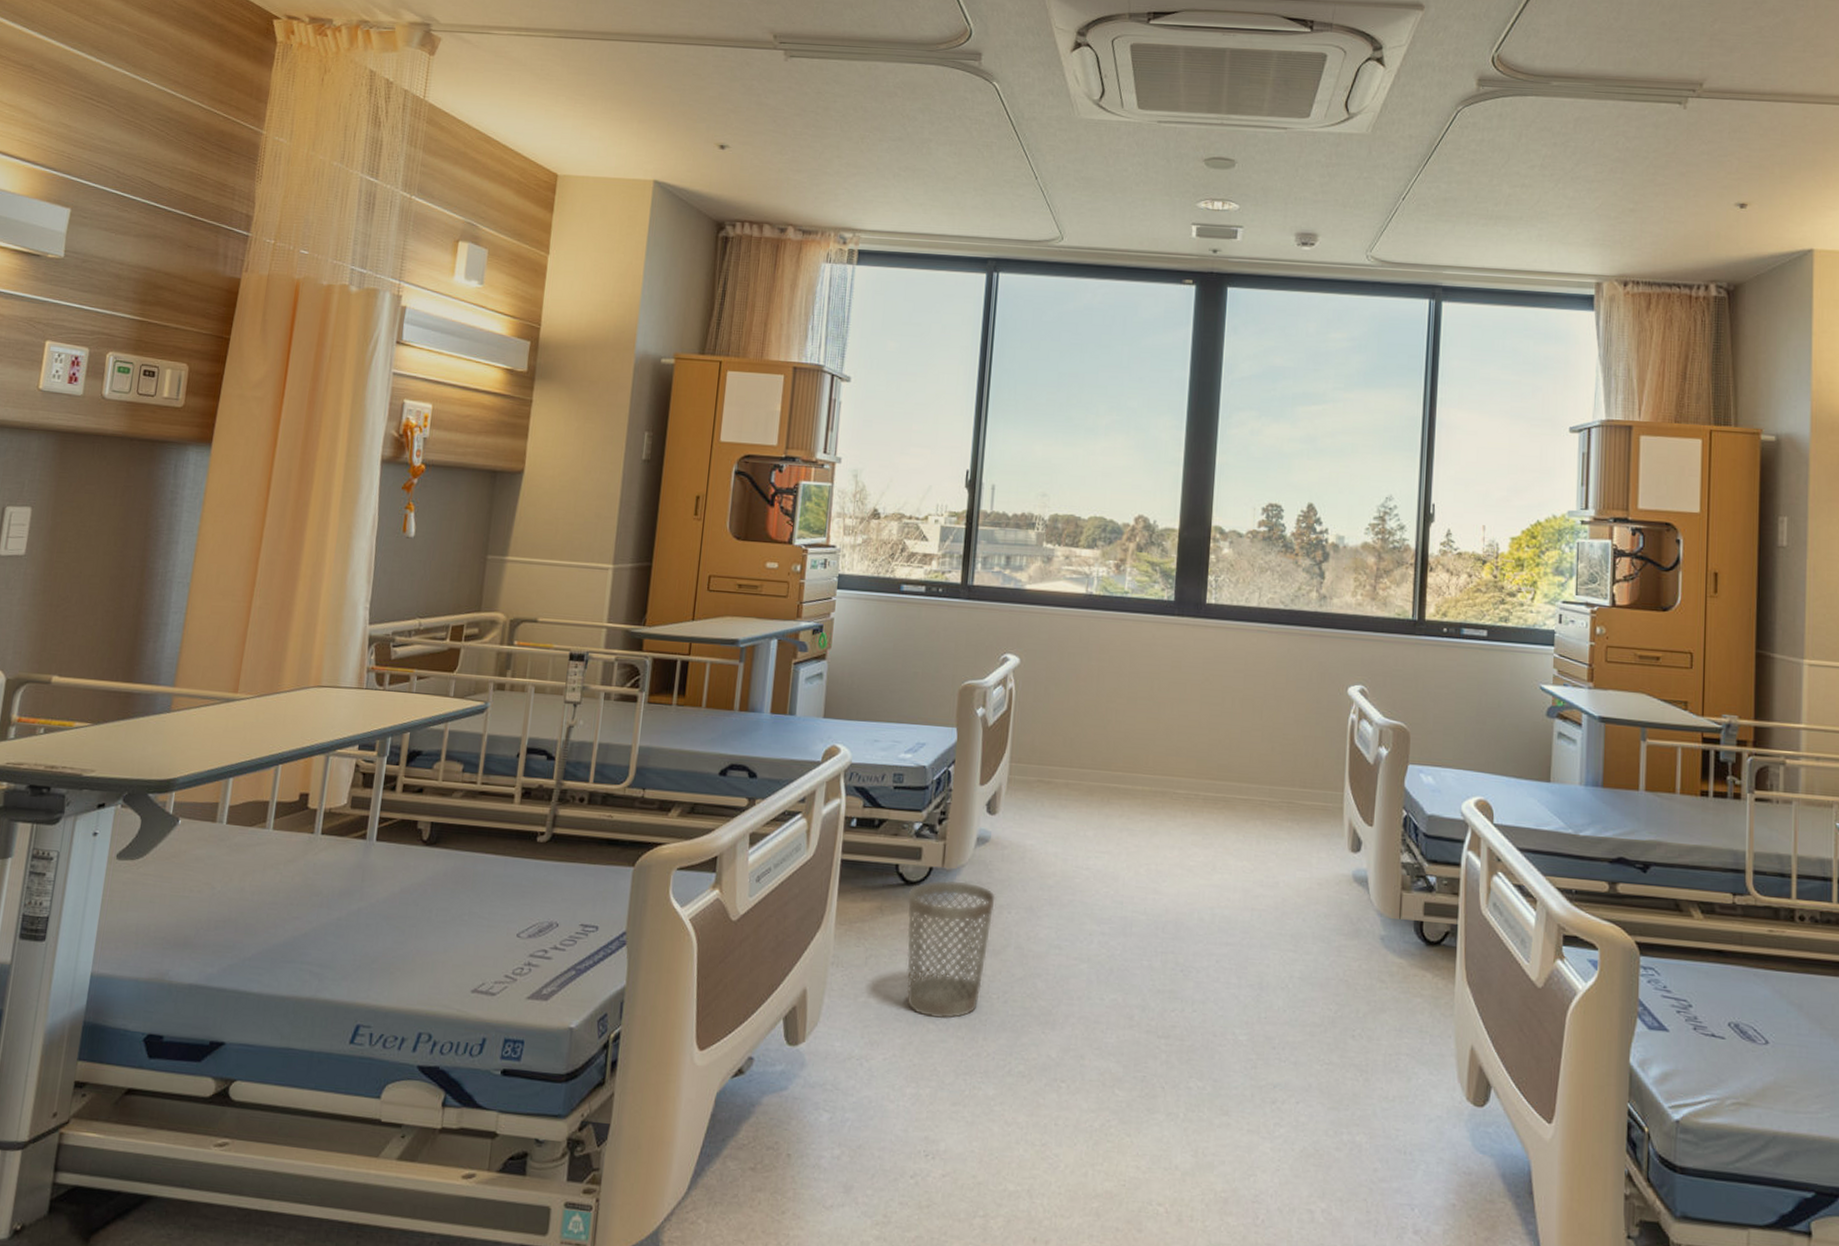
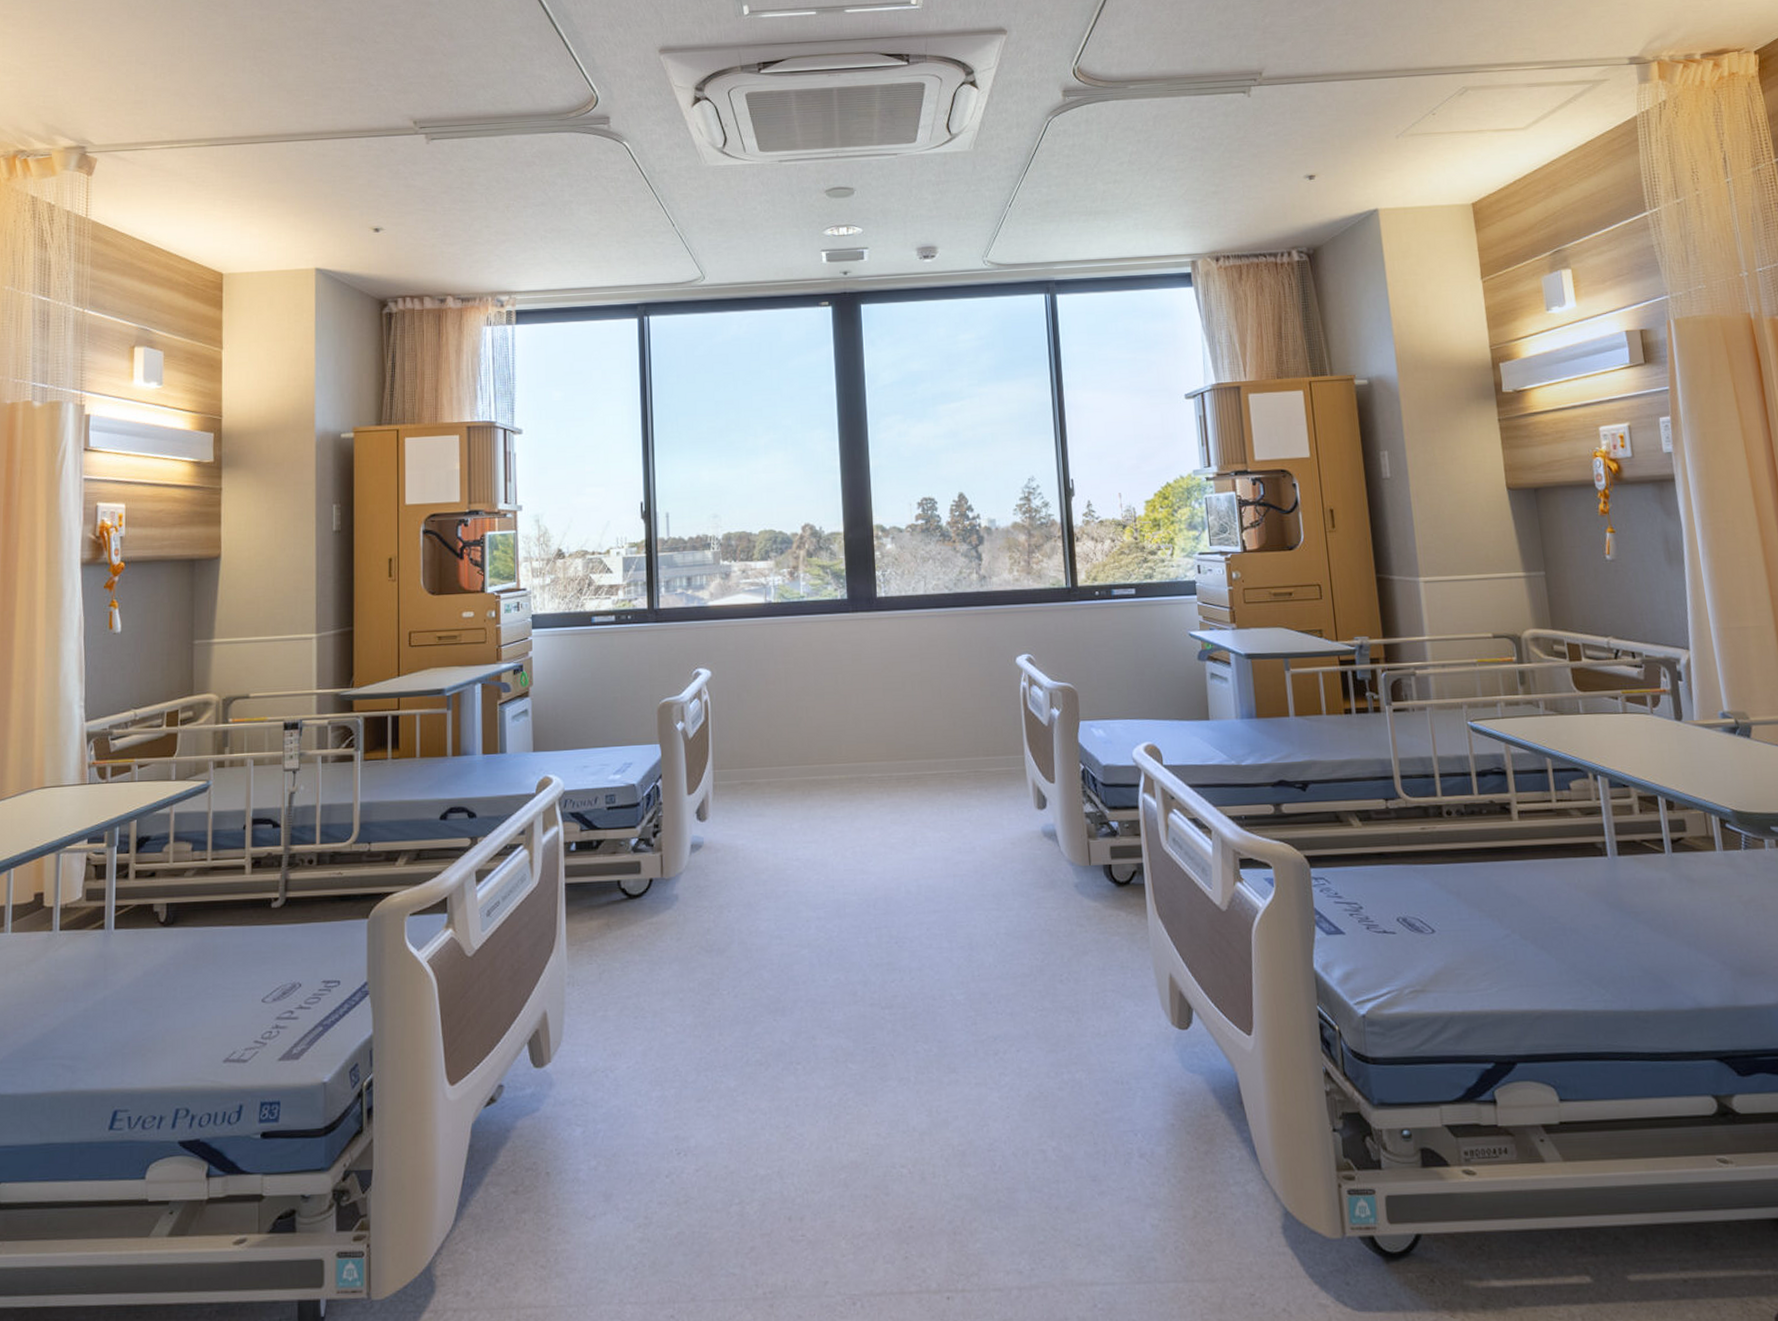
wastebasket: present [906,880,996,1019] -> none [632,888,715,1021]

